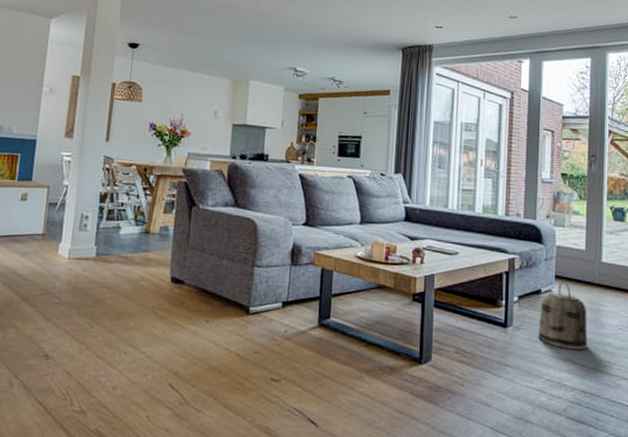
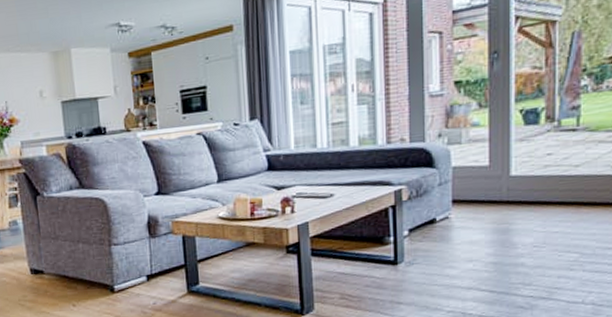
basket: present [537,281,588,351] -> none [434,205,495,277]

